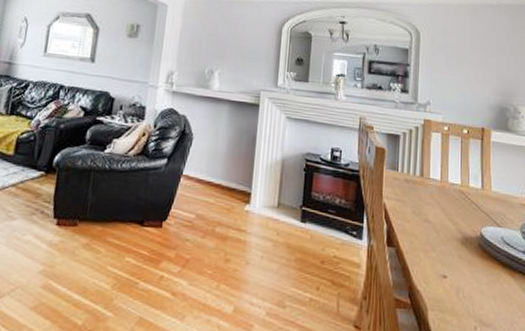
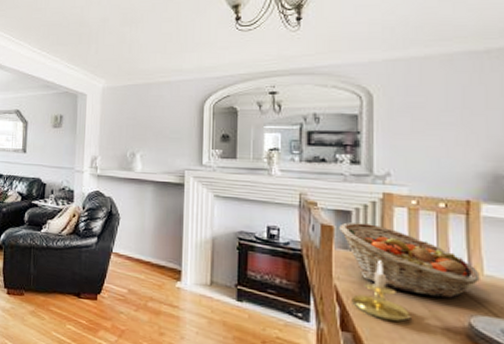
fruit basket: none [390,145,489,213] -> present [339,222,480,299]
candle holder: none [396,180,441,235] -> present [352,260,411,322]

